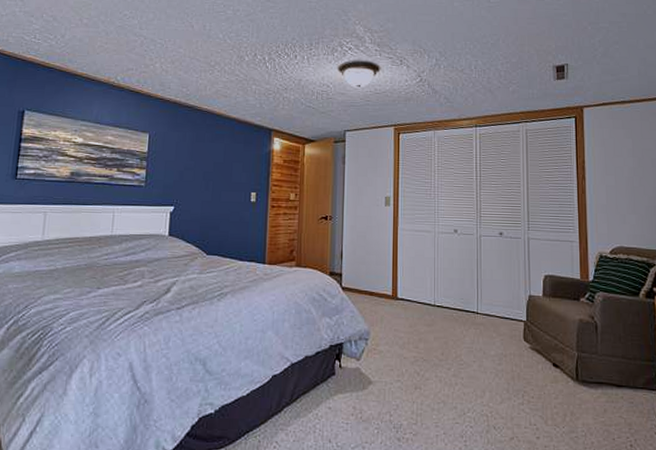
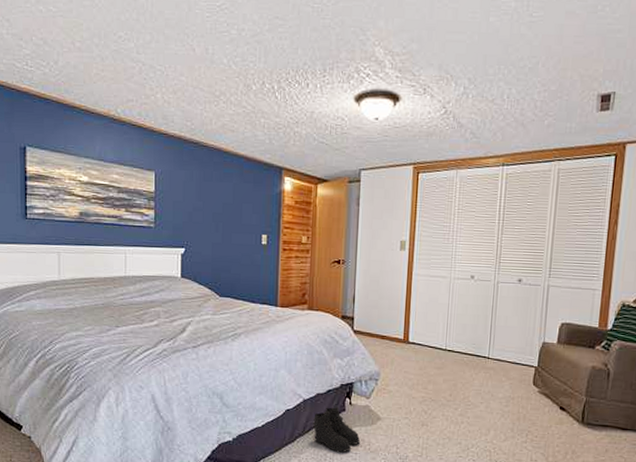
boots: none [300,370,351,424] -> present [312,406,360,453]

